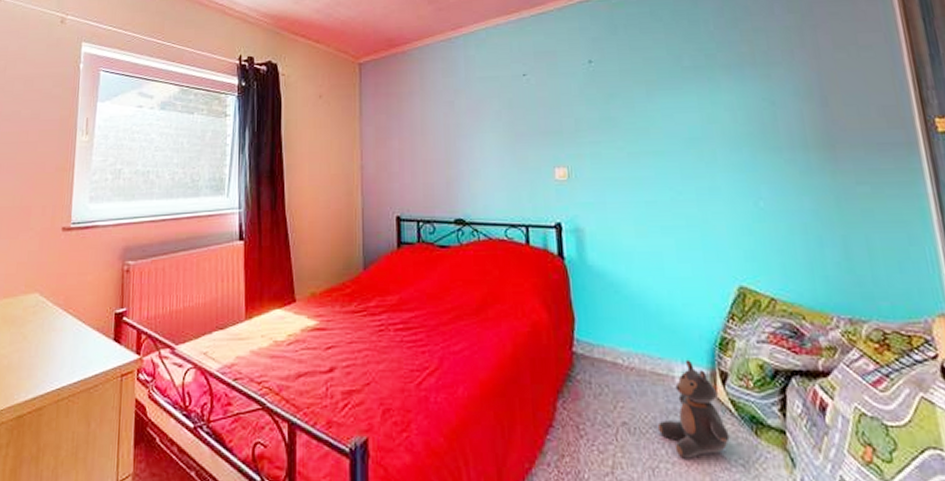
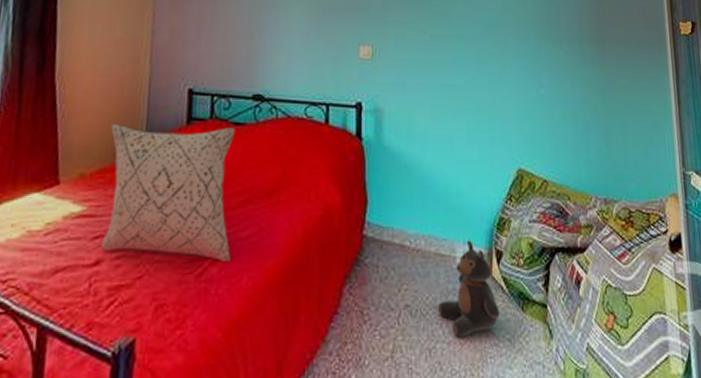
pillow: none [333,249,446,374] -> present [100,123,235,263]

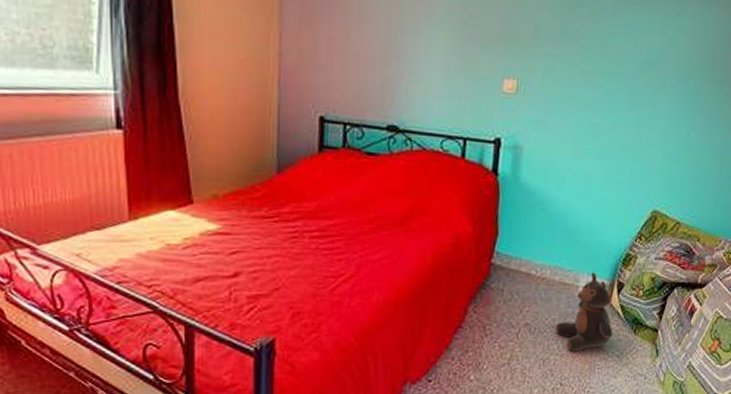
pillow: present [100,123,235,263] -> none [237,148,369,280]

